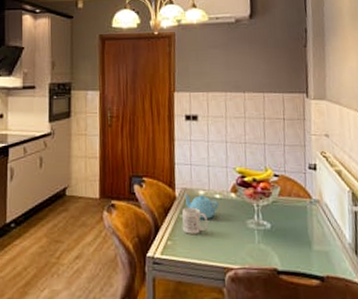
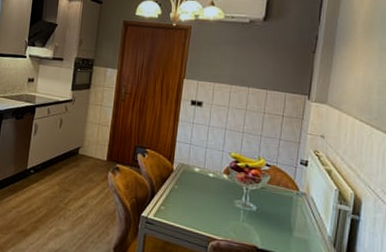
mug: present [182,207,208,234] -> none [175,180,199,204]
teapot: present [184,193,220,219] -> none [181,168,212,194]

